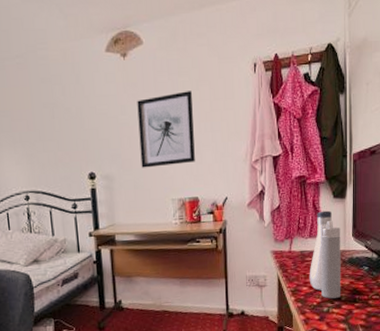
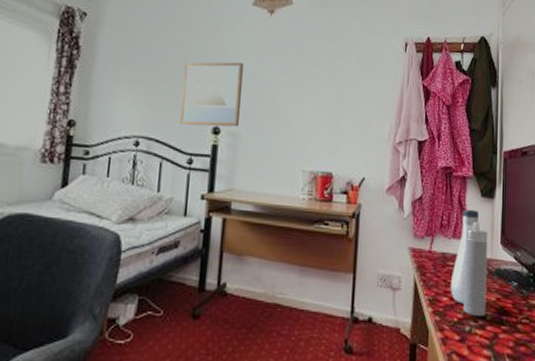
wall art: none [53,110,111,176] -> present [180,62,243,127]
wall art: present [137,91,195,168] -> none [273,57,338,134]

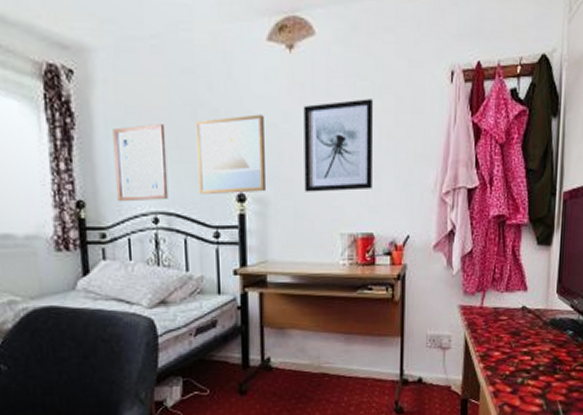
wall art: none [105,61,157,126] -> present [113,124,169,202]
wall art: none [273,57,338,134] -> present [303,99,373,192]
water bottle: present [450,209,488,316] -> none [502,259,544,368]

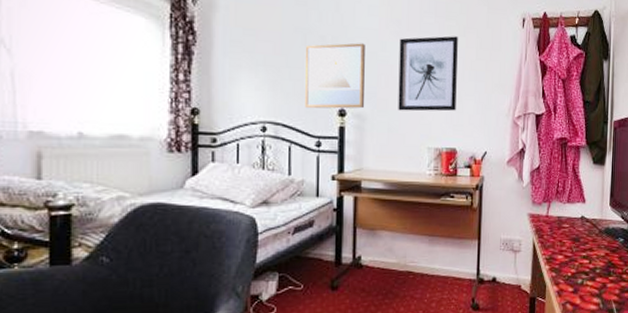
wall art: present [113,124,169,202] -> none [229,45,278,112]

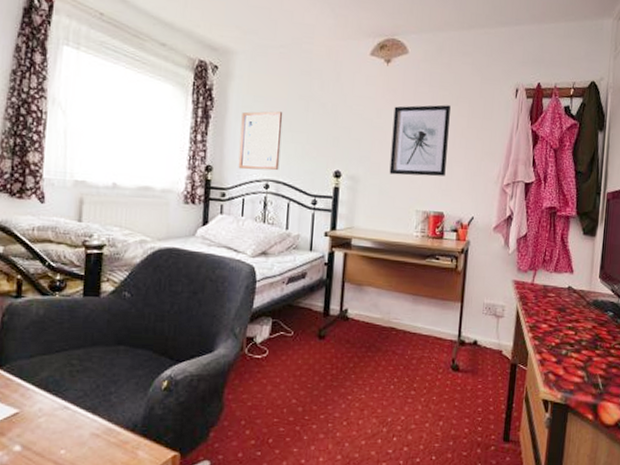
wall art: none [229,45,278,112] -> present [238,111,283,171]
wall art: present [304,43,365,109] -> none [304,110,362,171]

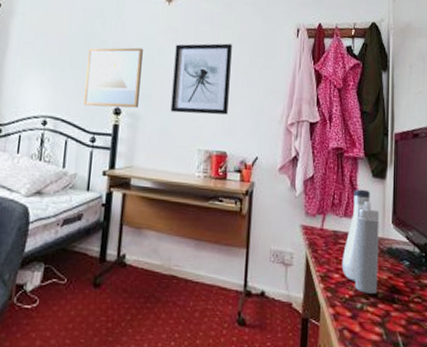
wall art: present [238,111,283,171] -> none [16,47,64,107]
wall art: none [304,110,362,171] -> present [84,47,143,109]
water bottle: none [549,246,588,341] -> present [341,189,380,294]

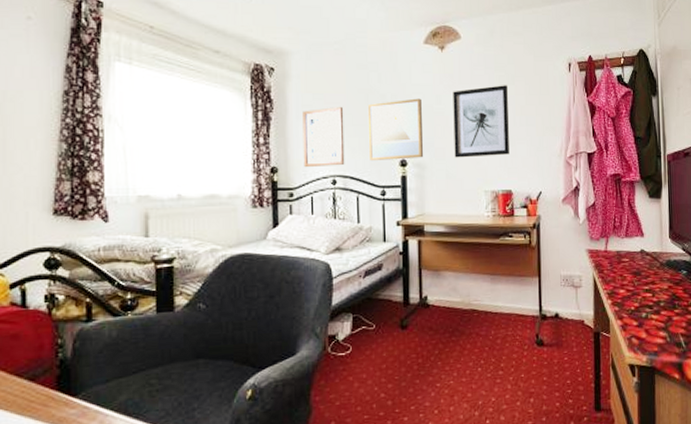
wall art: none [16,47,64,107] -> present [302,107,345,168]
water bottle: present [341,189,380,294] -> none [626,210,660,303]

